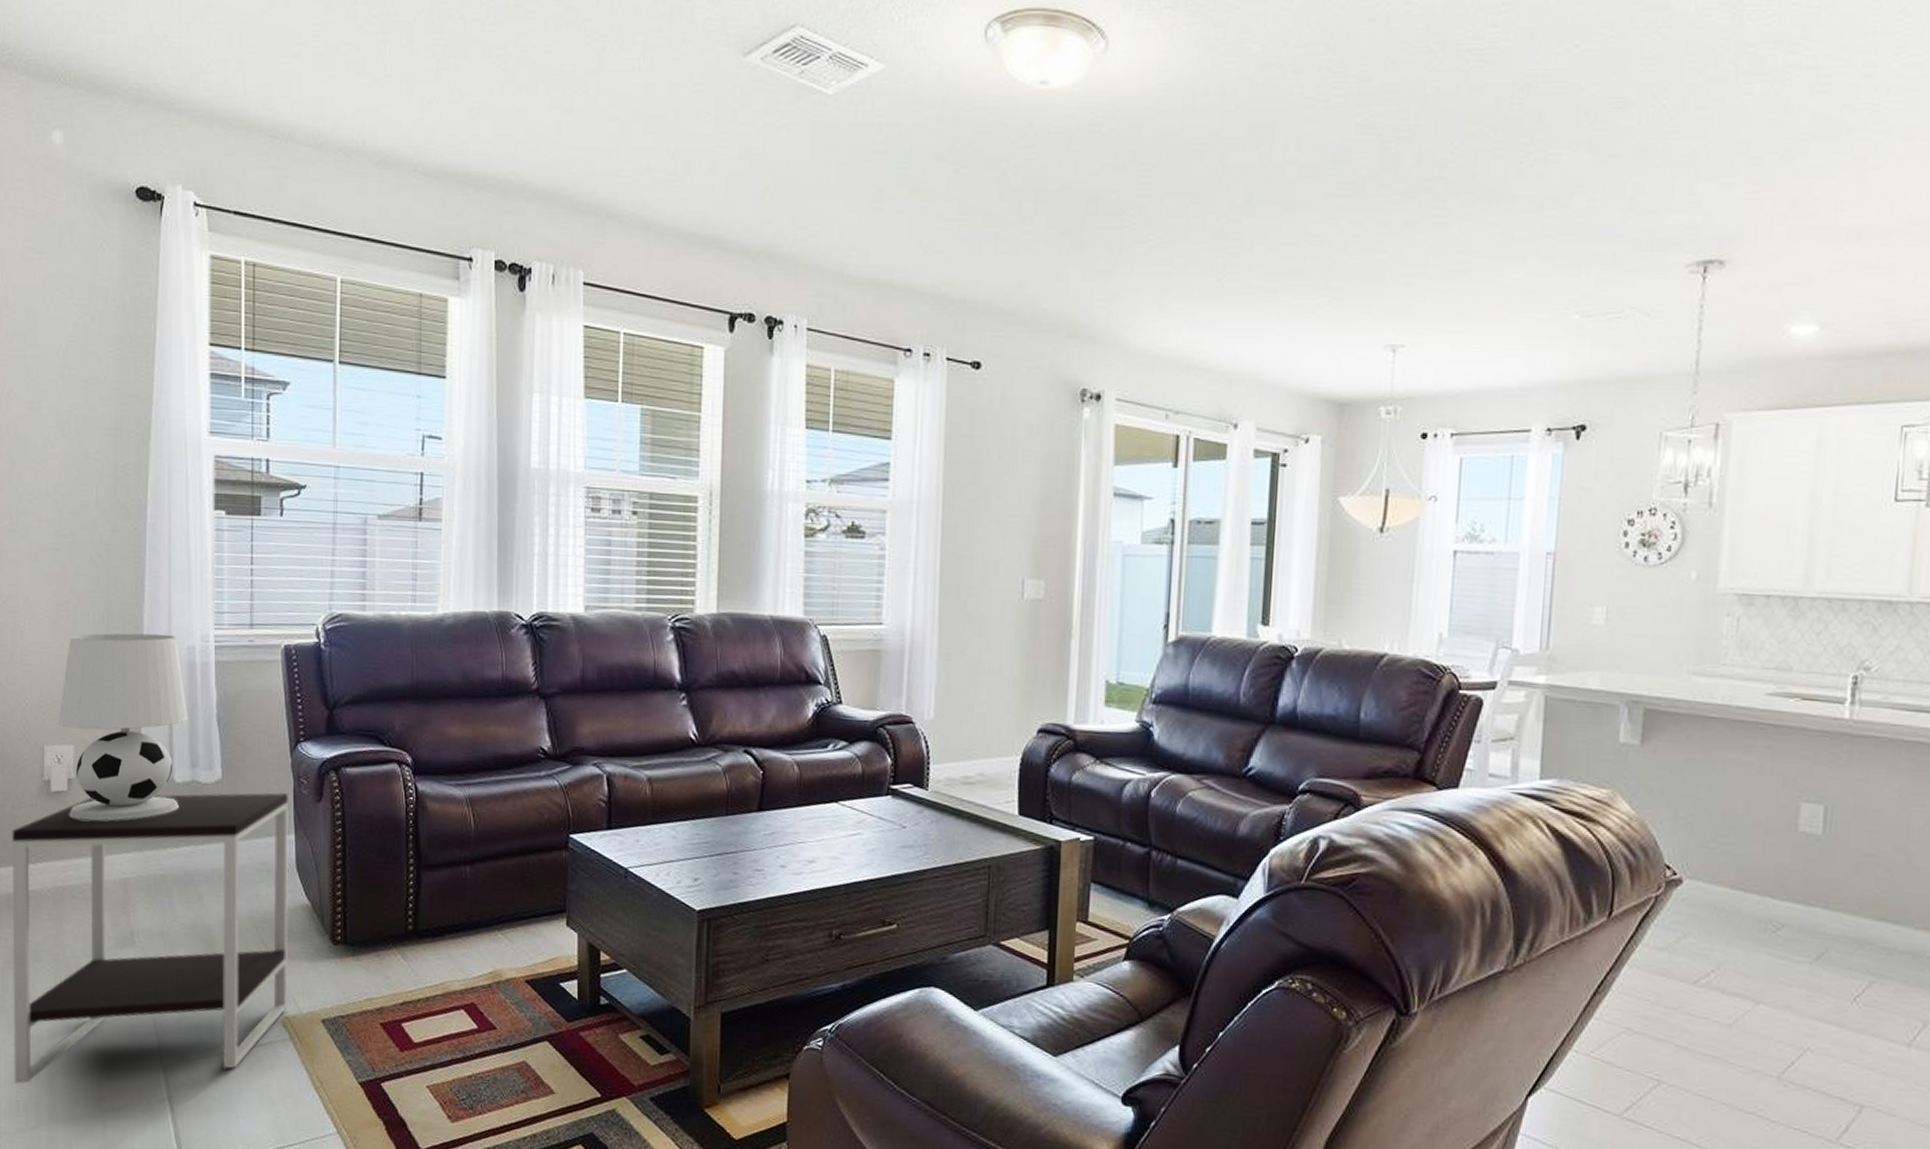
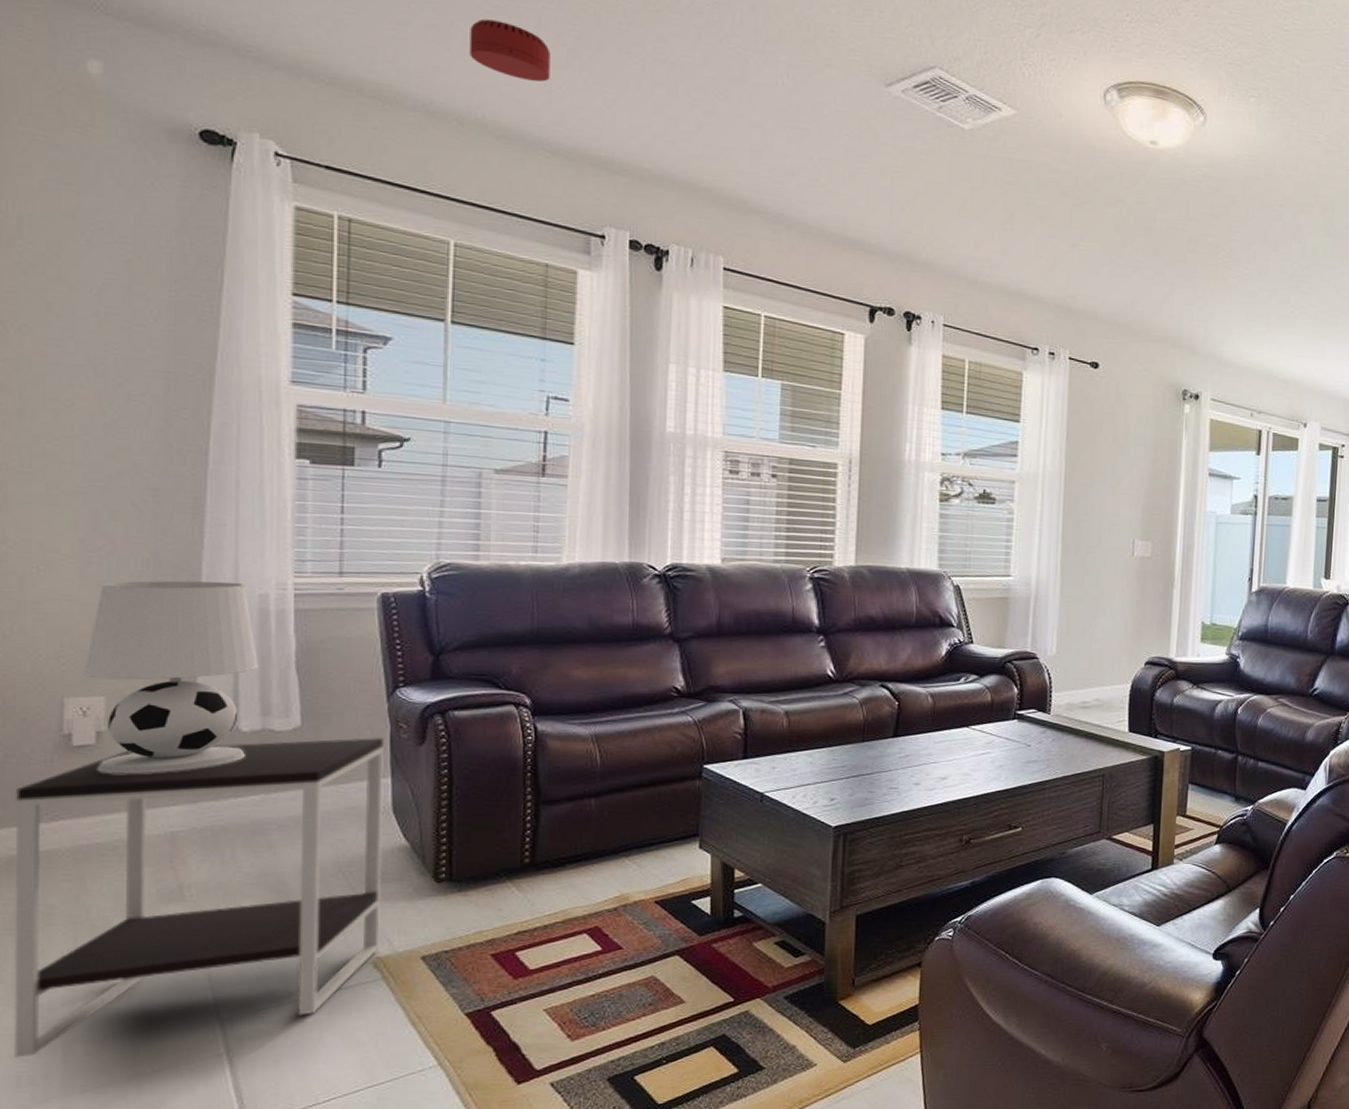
smoke detector: none [351,39,422,99] -> present [469,18,551,82]

